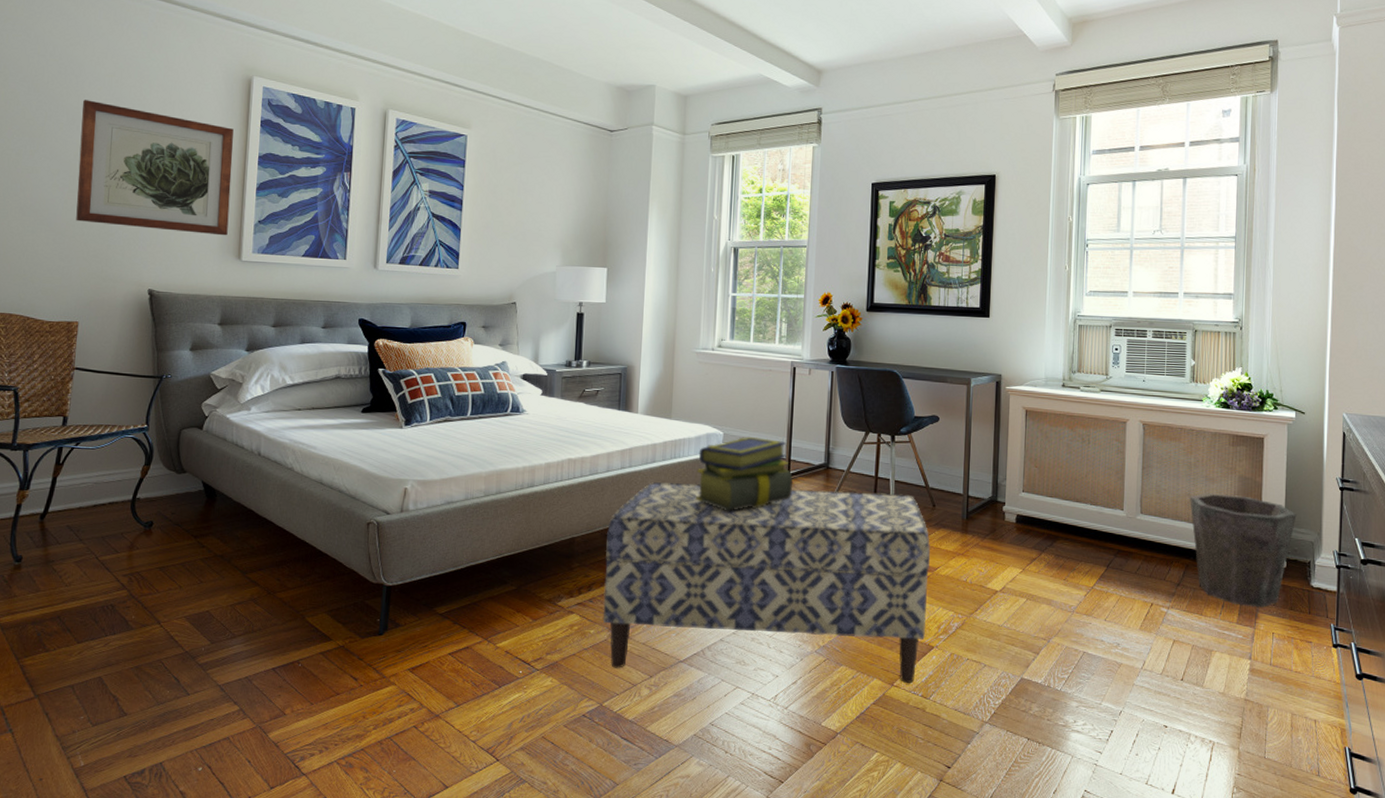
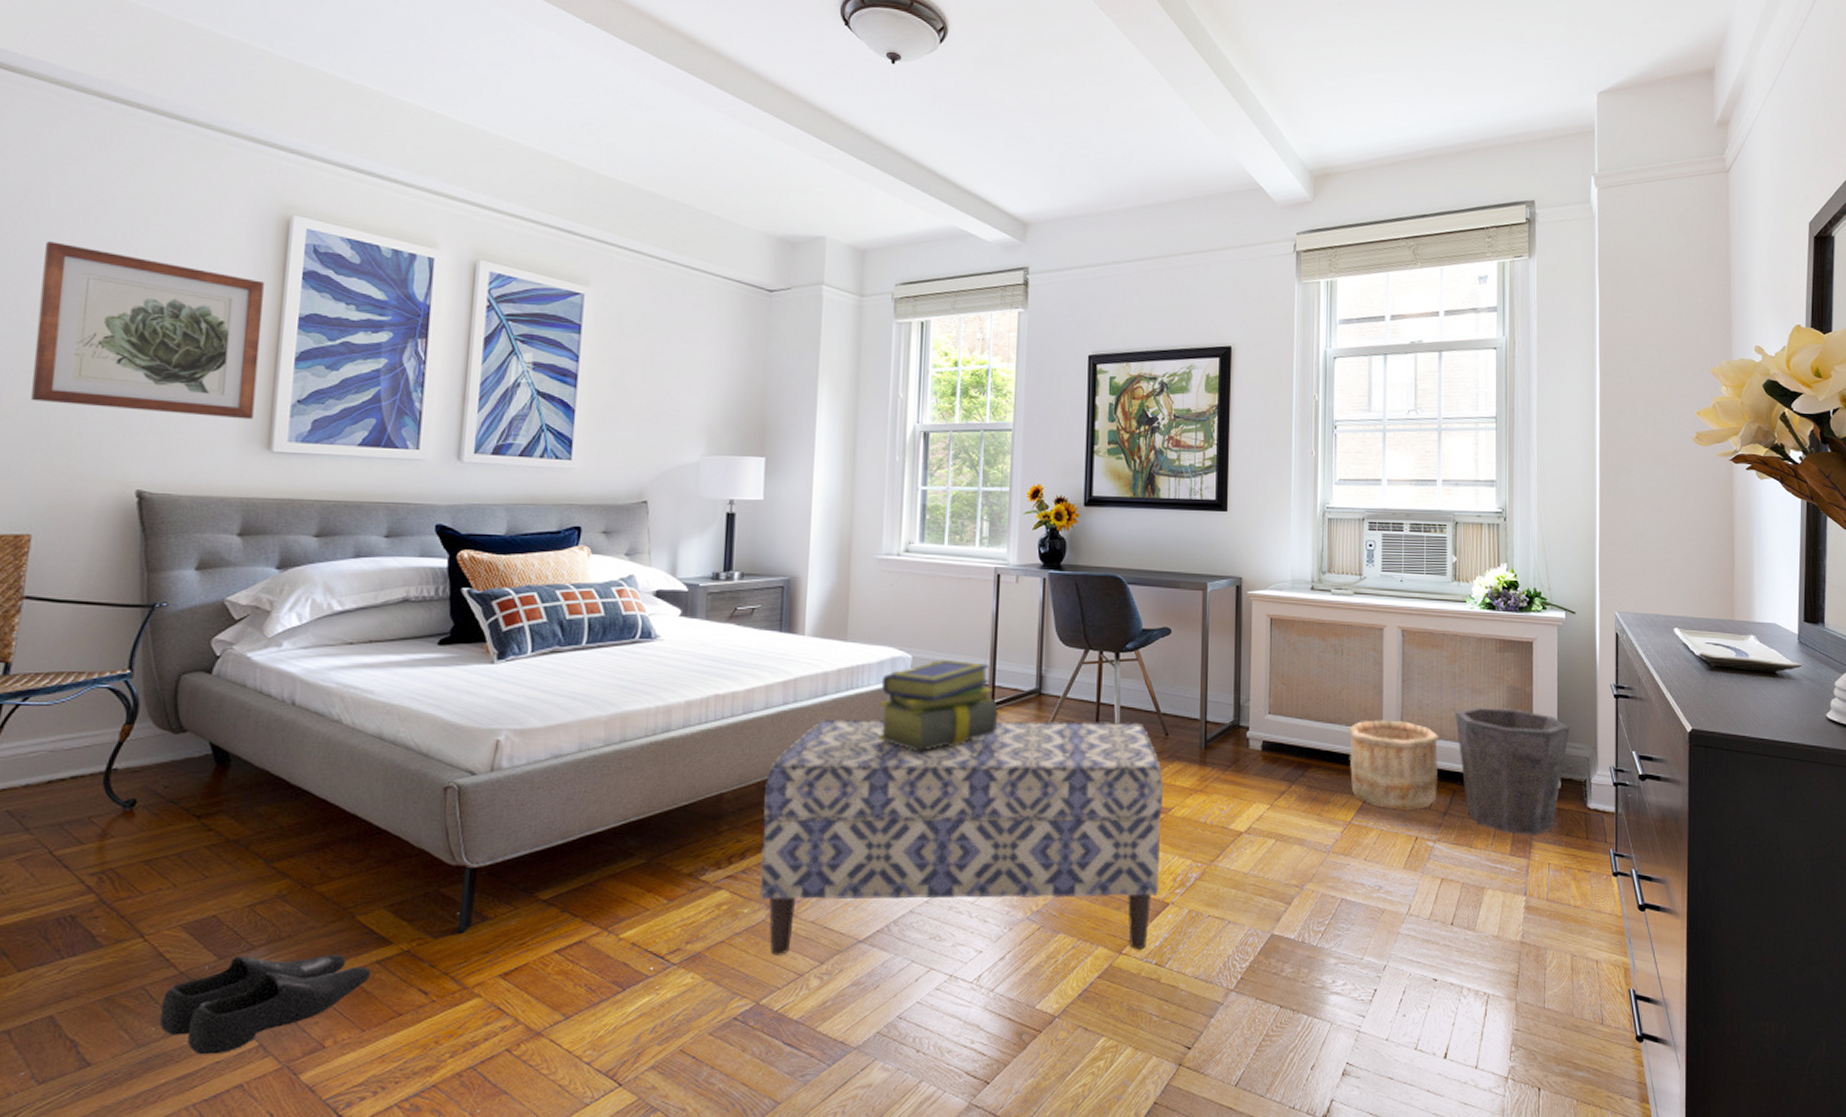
shoe: none [172,642,317,714] -> present [159,954,371,1055]
wooden bucket: none [1092,501,1175,579] -> present [1348,720,1439,810]

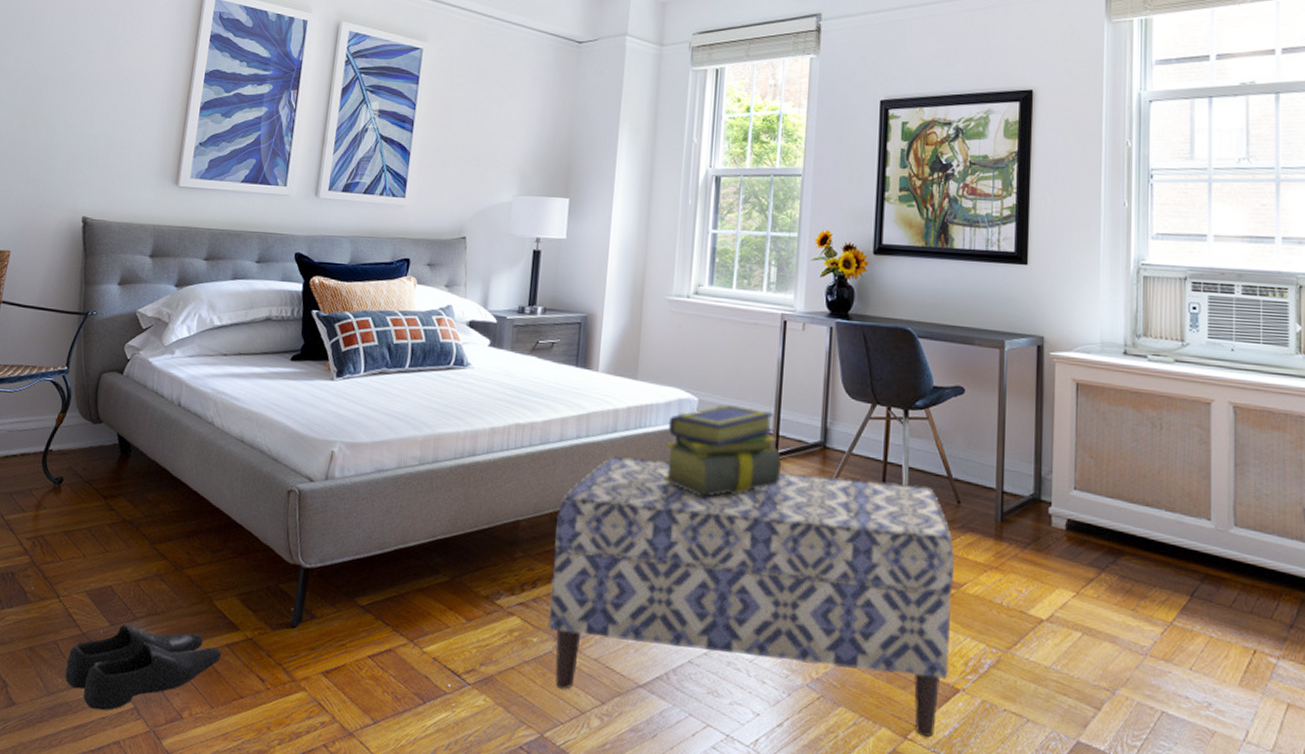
wall art: present [31,241,264,420] -> none [19,15,183,159]
wooden bucket: present [1348,720,1439,810] -> none [1169,507,1282,617]

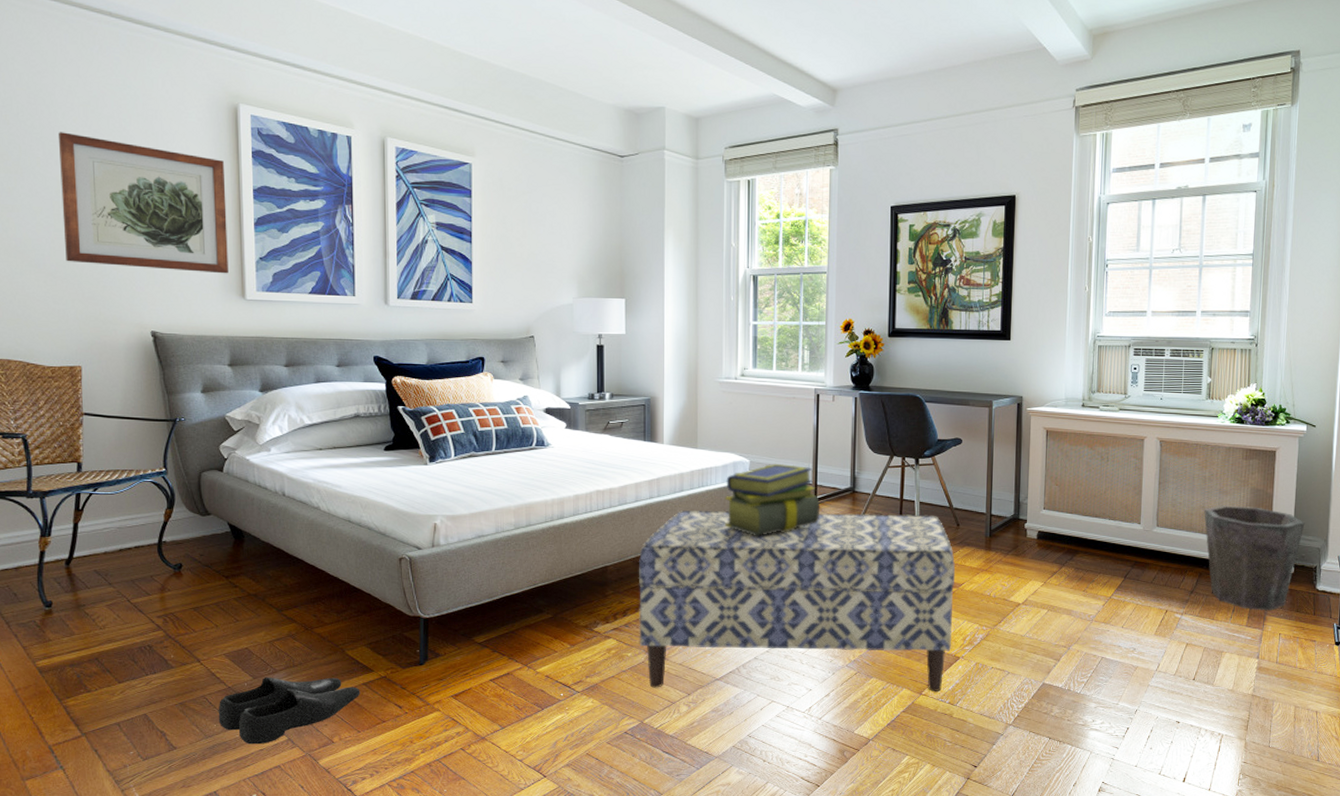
wall art: none [19,15,183,159] -> present [57,132,229,274]

